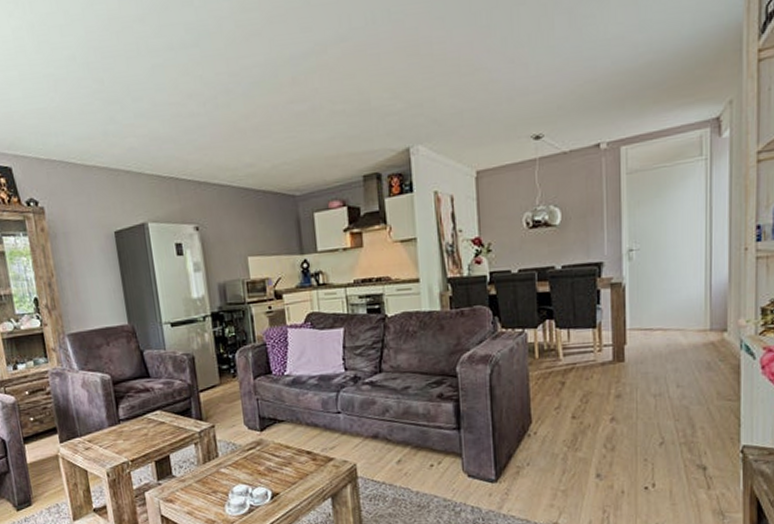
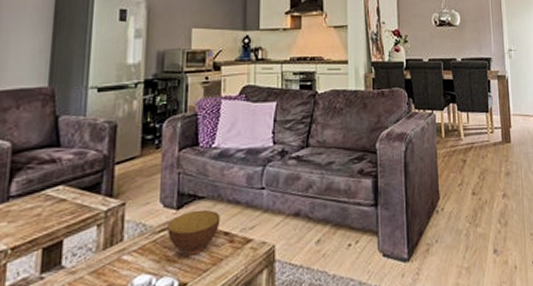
bowl: none [255,431,302,471] -> present [168,209,221,256]

